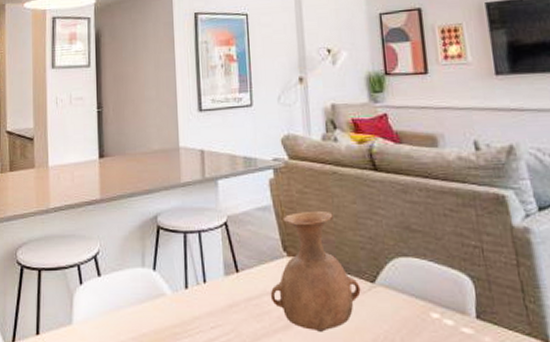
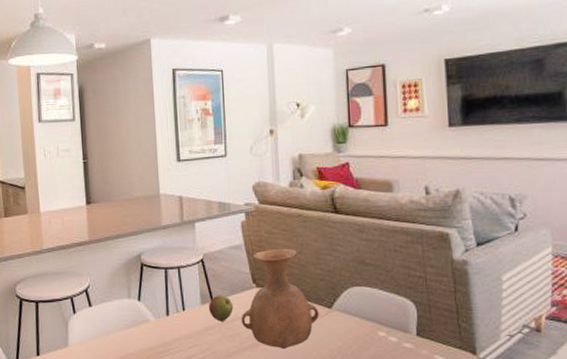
apple: none [232,265,262,297] -> present [208,295,234,322]

